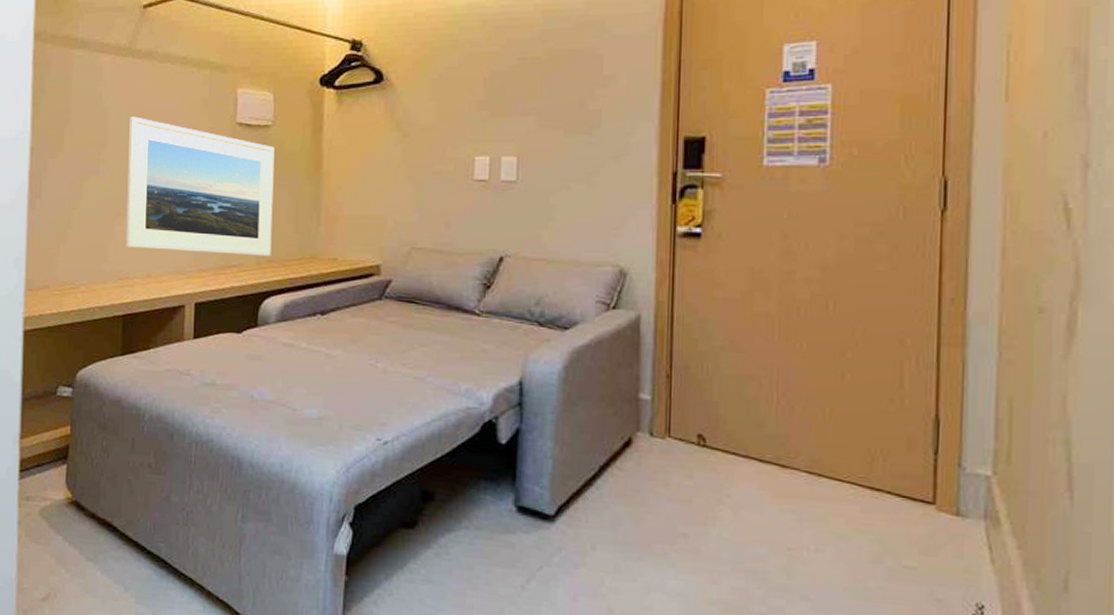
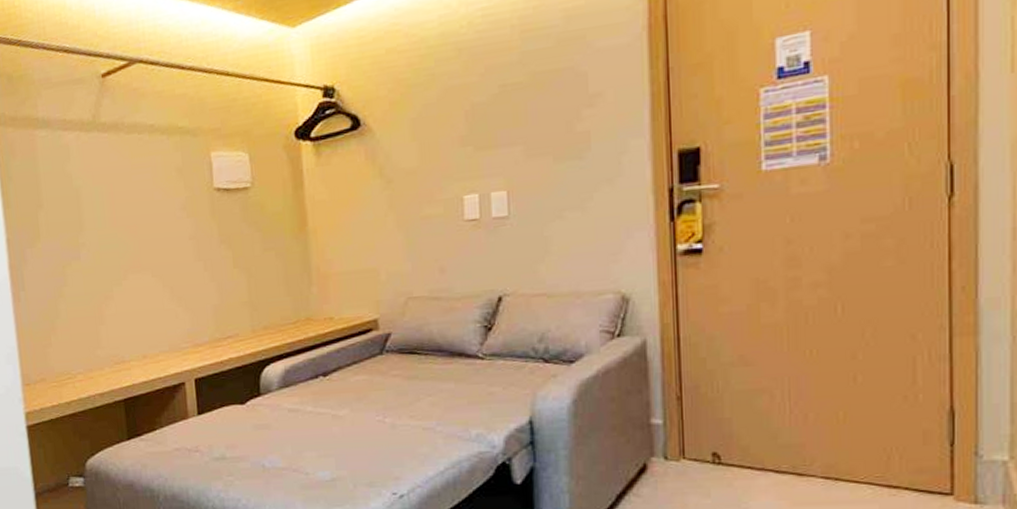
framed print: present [125,116,275,256] -> none [104,194,266,331]

